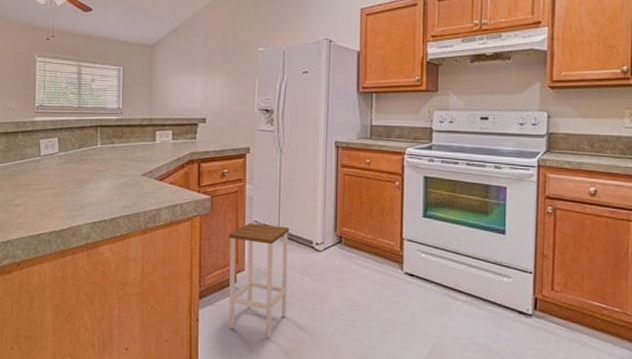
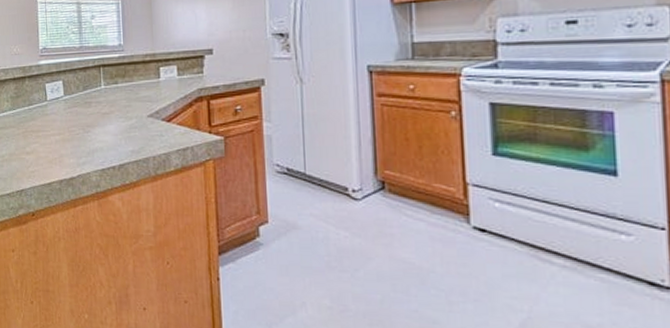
step stool: present [228,223,290,337] -> none [246,167,323,303]

